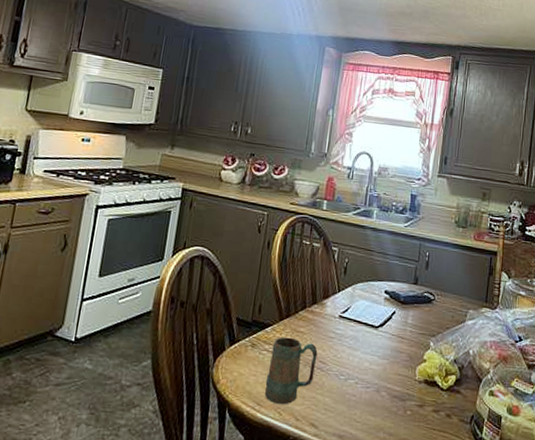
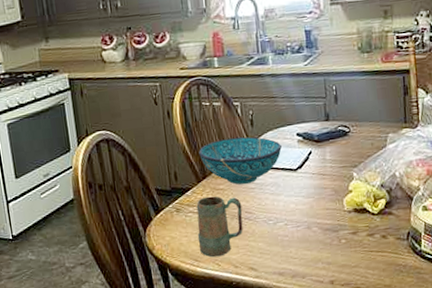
bowl: none [288,281,368,333] -> present [199,137,282,185]

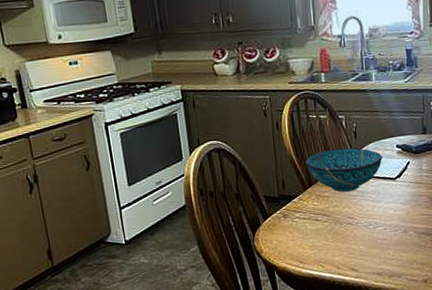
mug: present [196,196,243,258] -> none [302,202,346,260]

